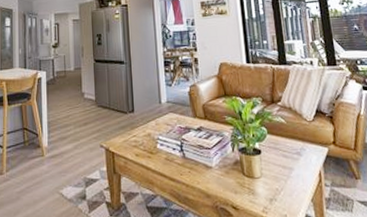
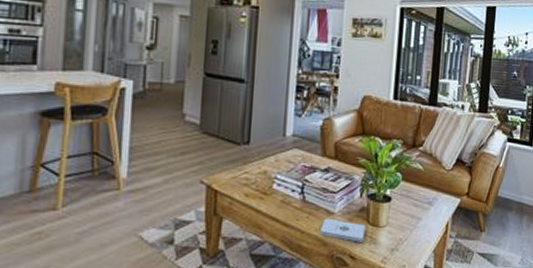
notepad: none [202,172,243,193] -> present [320,218,365,242]

